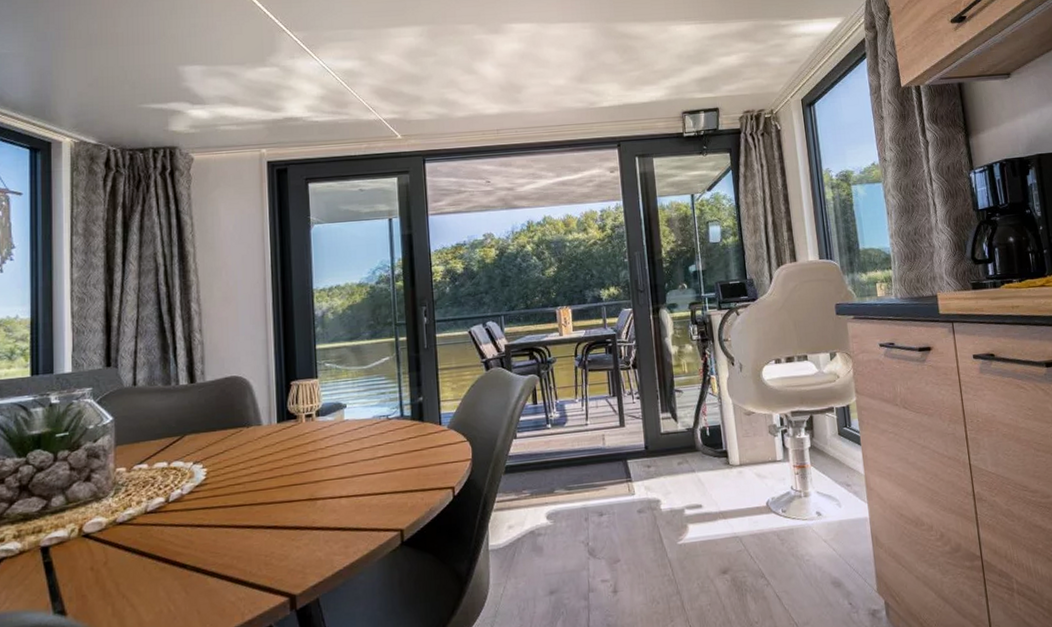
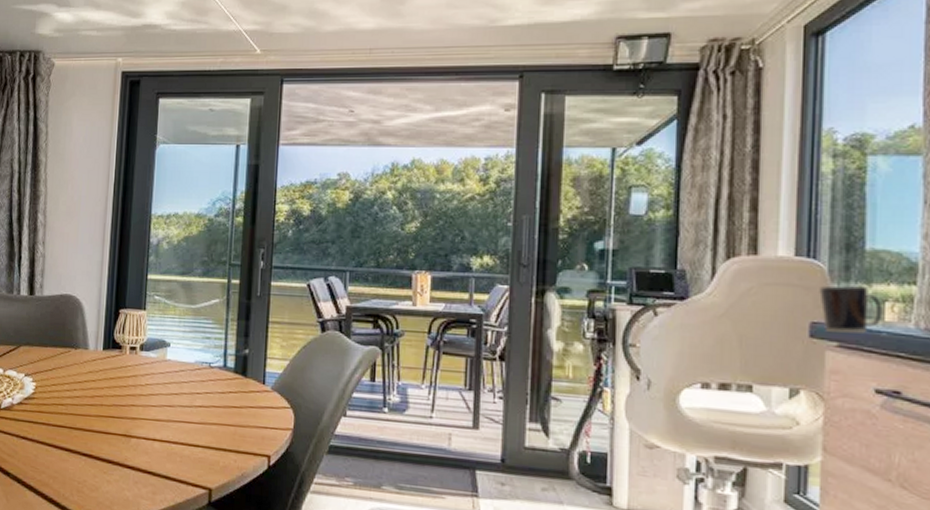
mug: none [837,275,876,310] -> present [819,285,883,335]

